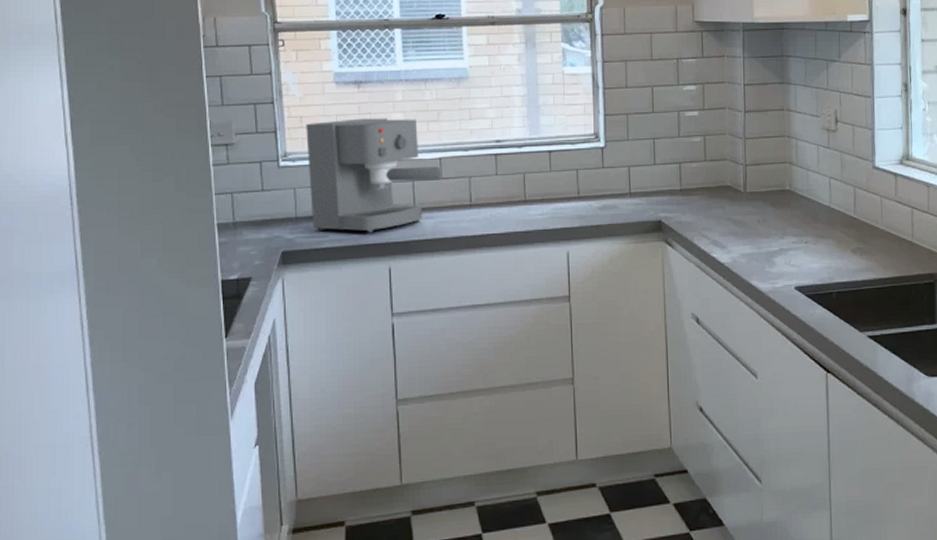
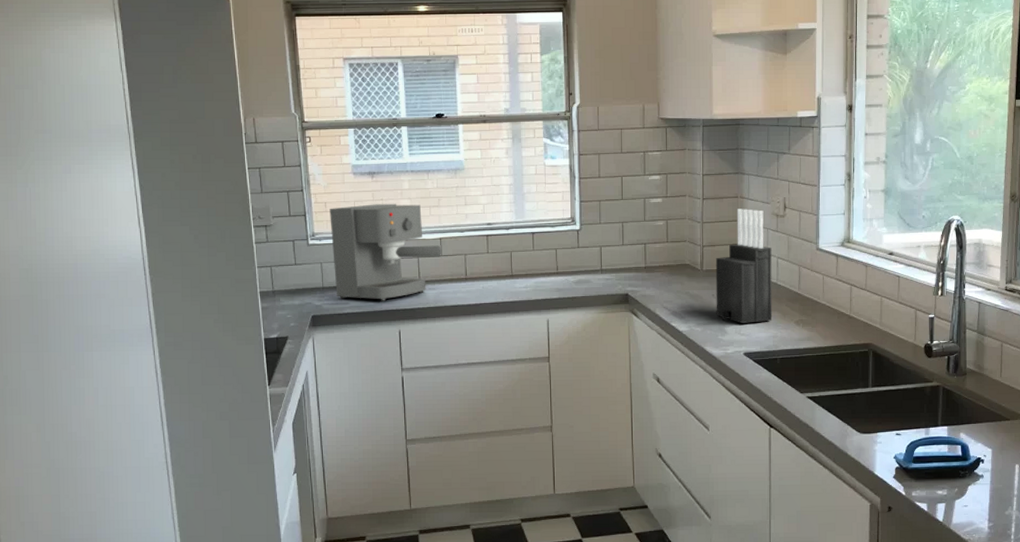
knife block: none [760,122,826,253] -> present [715,209,772,323]

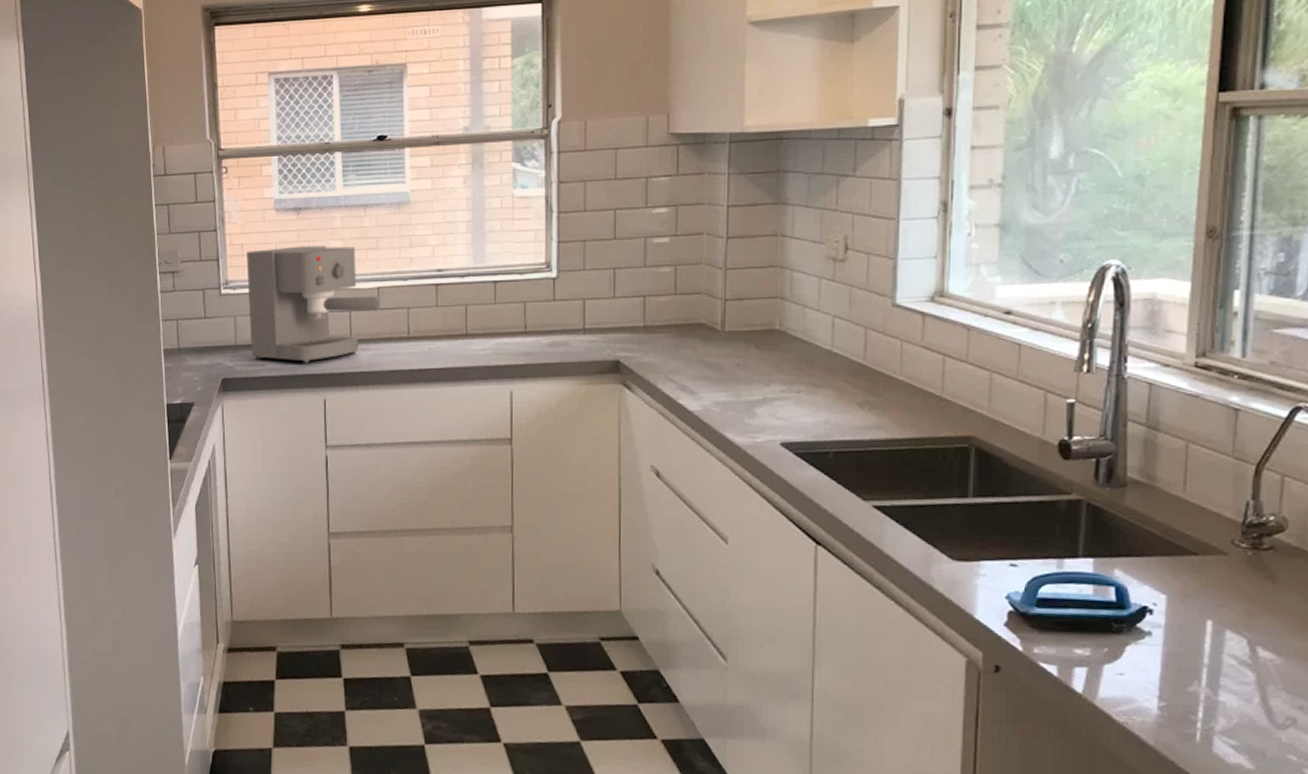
knife block: present [715,209,772,323] -> none [742,250,825,403]

